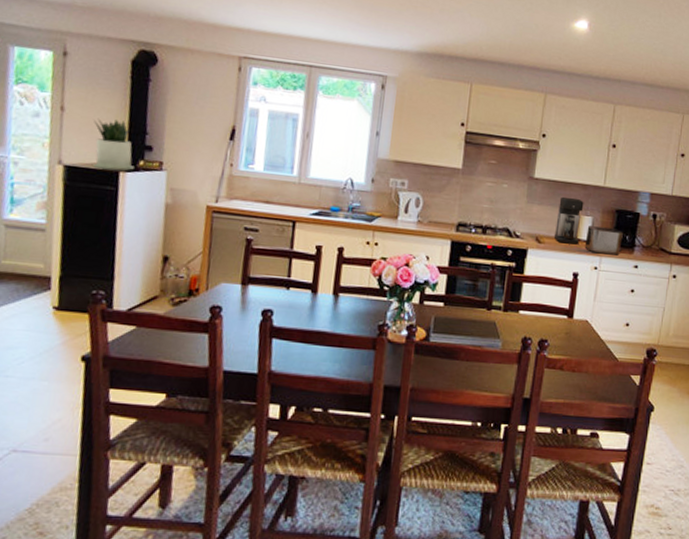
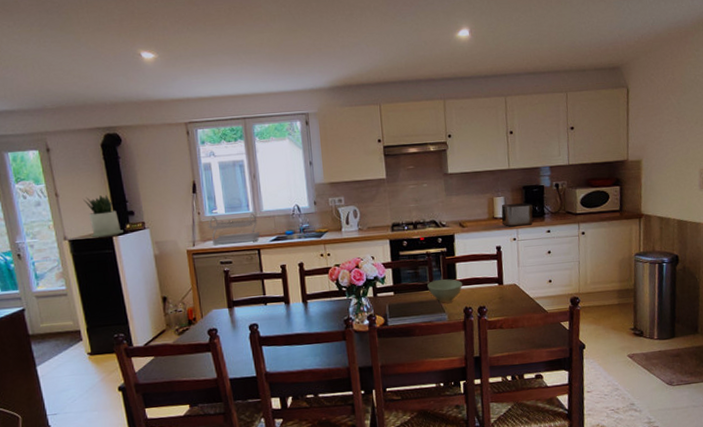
dish rack: none [239,172,300,213] -> present [208,213,260,245]
bowl: none [485,298,527,329] -> present [427,279,463,304]
coffee maker: present [553,196,584,245] -> none [473,183,497,224]

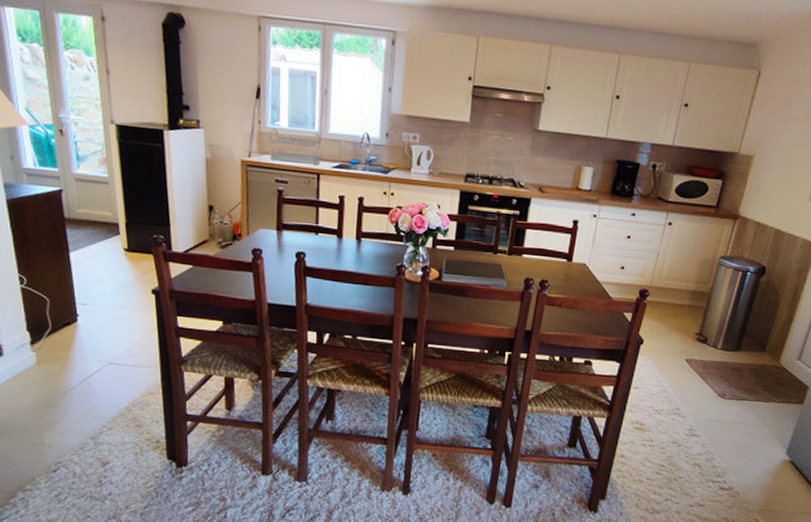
planter: present [83,195,125,238] -> none [136,80,177,130]
bowl: present [427,279,463,304] -> none [491,243,530,271]
toaster: present [501,202,534,227] -> none [585,175,623,204]

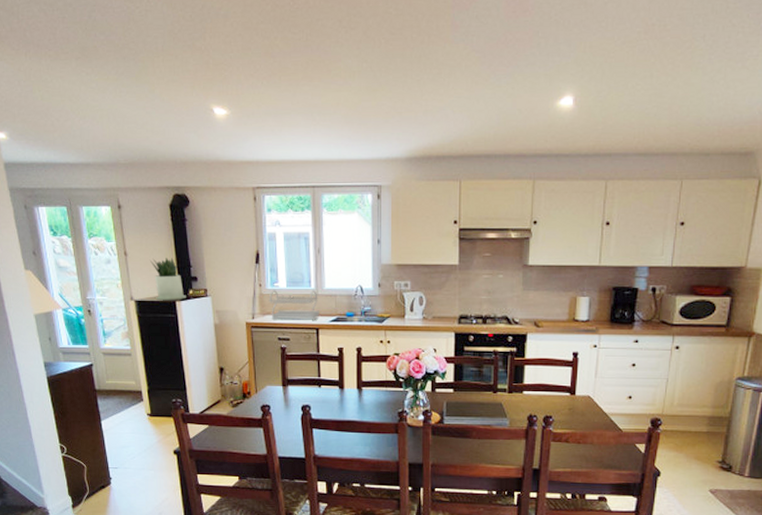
planter: none [136,80,177,130] -> present [150,258,187,301]

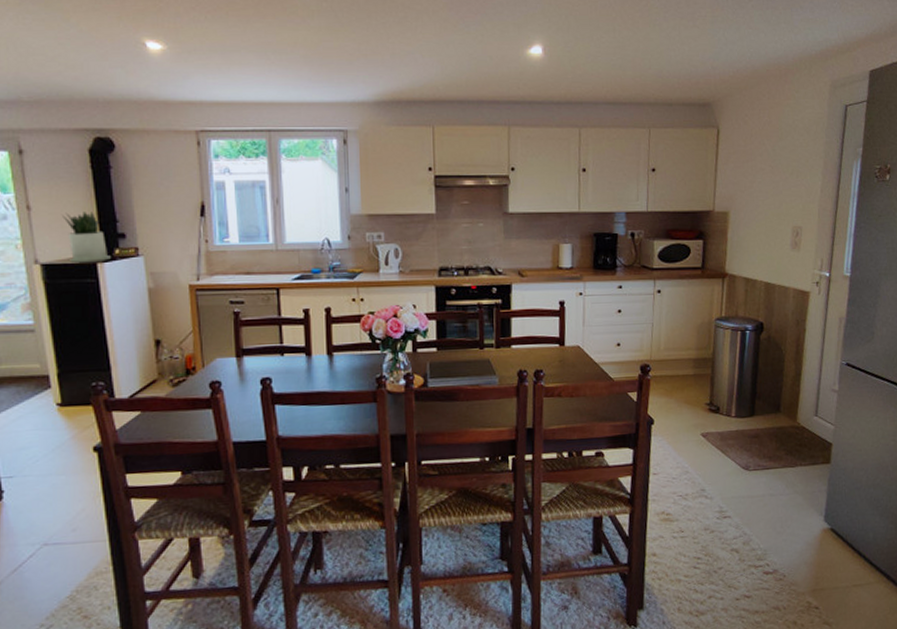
dish rack: present [268,290,319,321] -> none [217,245,280,281]

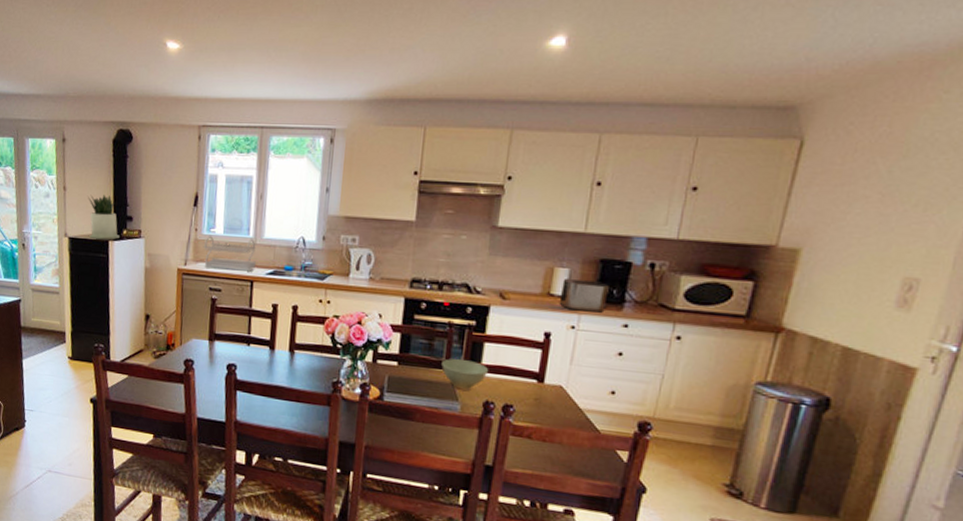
dish rack: none [217,245,280,281] -> present [203,236,256,273]
bowl: none [477,336,519,365] -> present [441,359,489,391]
toaster: none [567,251,604,279] -> present [559,278,609,313]

